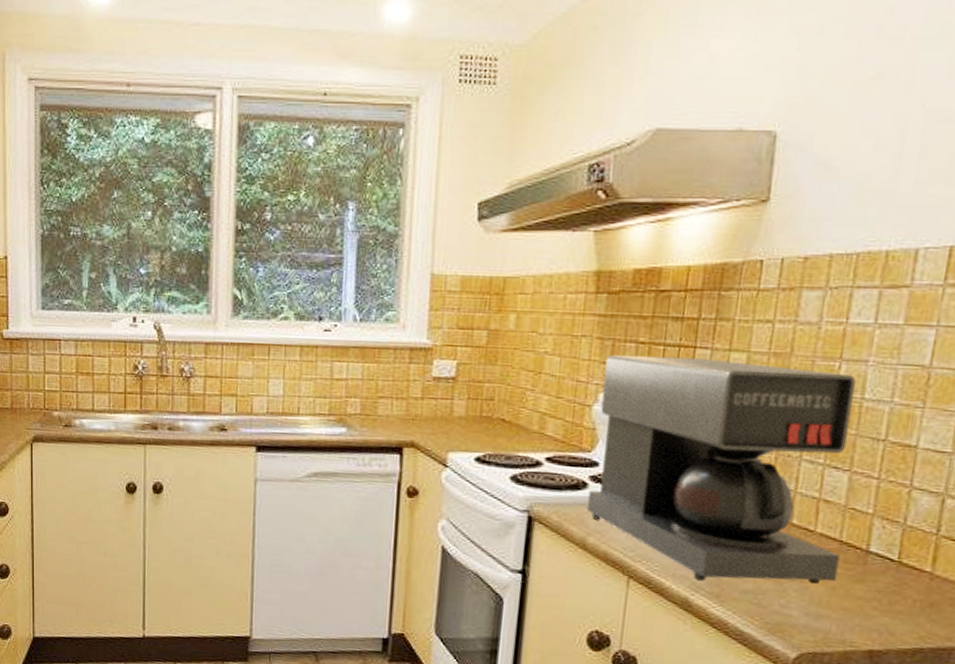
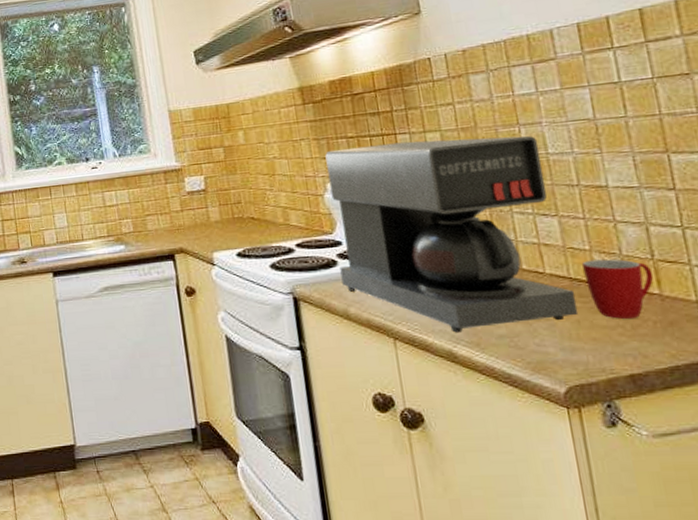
mug: none [856,525,932,594] -> present [582,259,654,319]

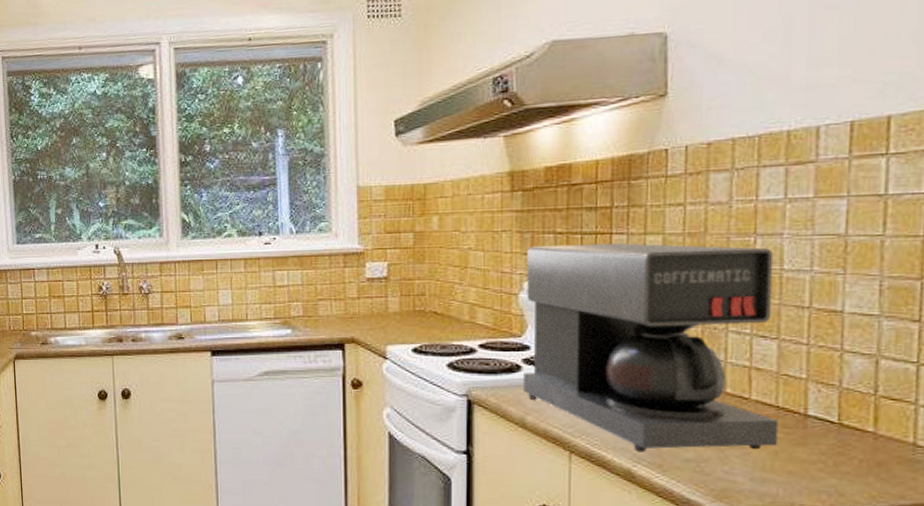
mug: present [582,259,654,319] -> none [794,390,872,455]

